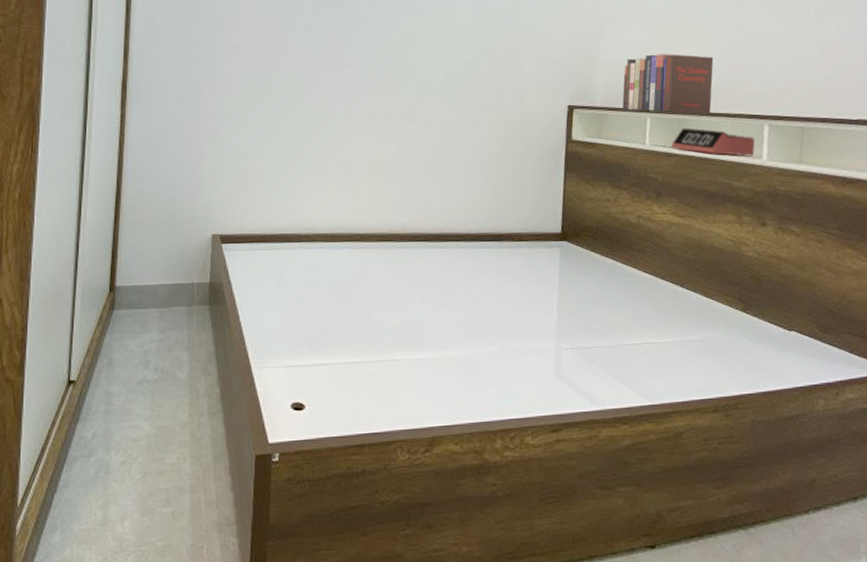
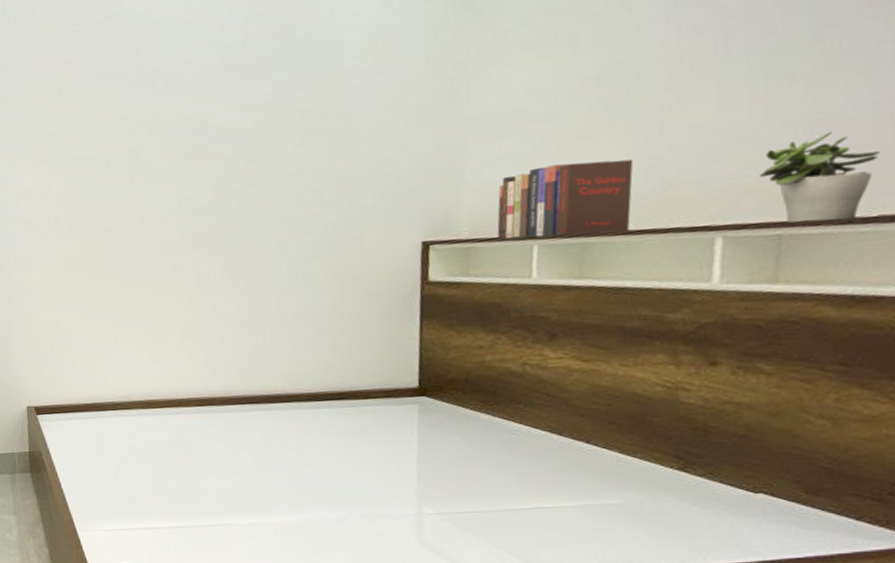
alarm clock: present [670,127,756,156] -> none [568,251,701,283]
potted plant: none [791,54,858,120] -> present [760,131,880,223]

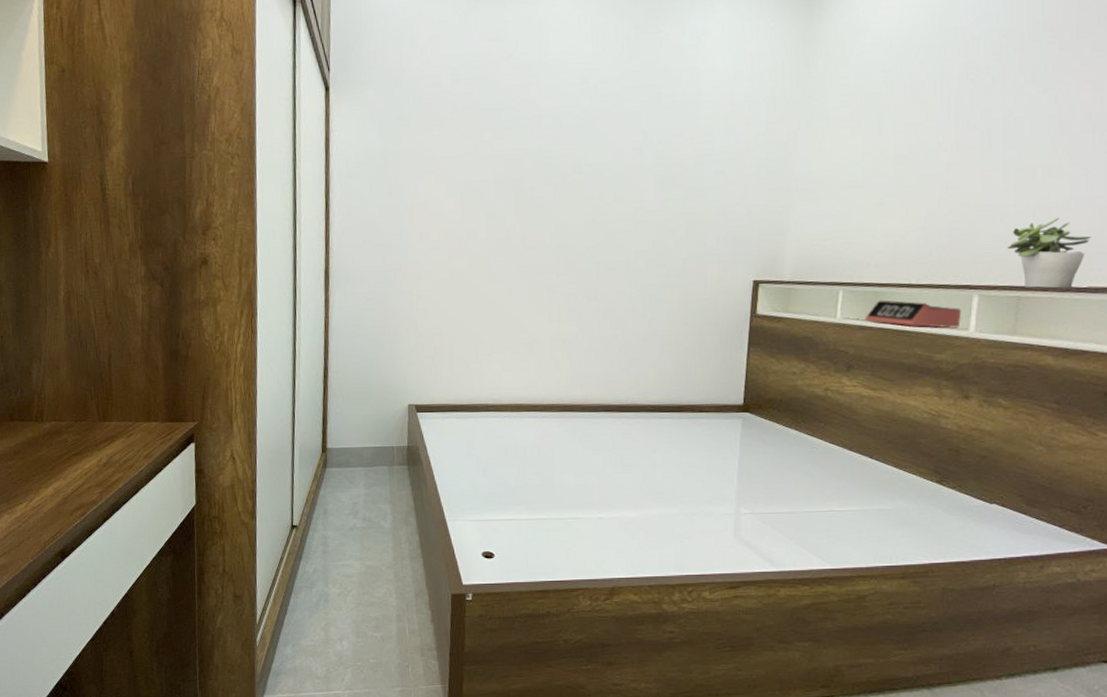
books: present [497,159,634,240] -> none [812,224,918,286]
alarm clock: none [568,251,701,283] -> present [864,300,962,328]

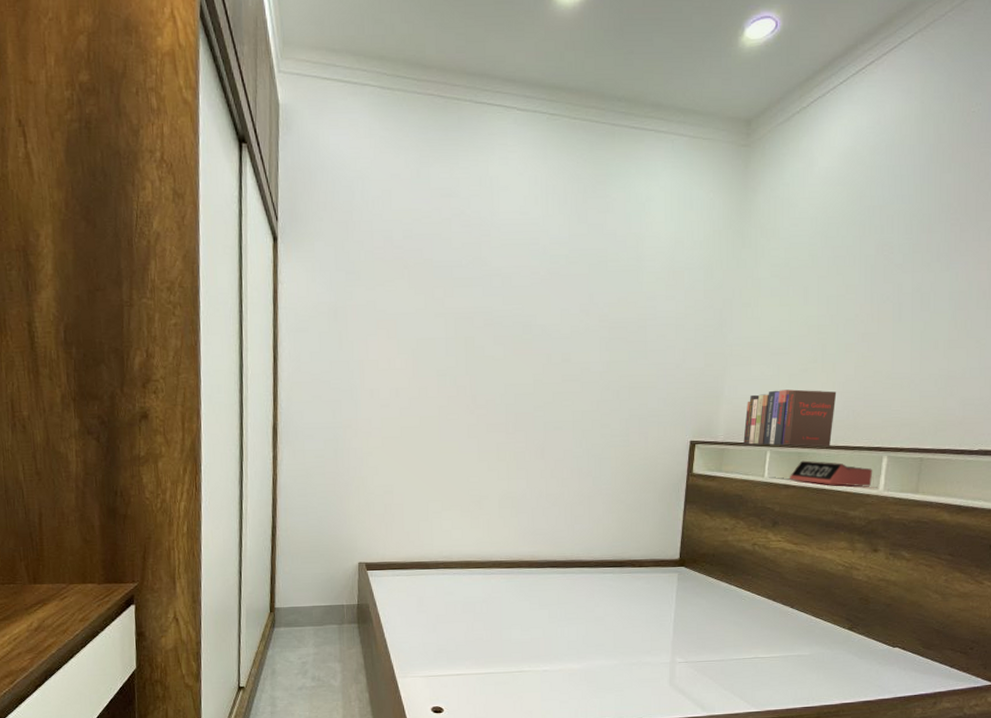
books: none [812,224,918,286] -> present [743,389,837,447]
potted plant: present [1008,217,1091,289] -> none [913,386,983,451]

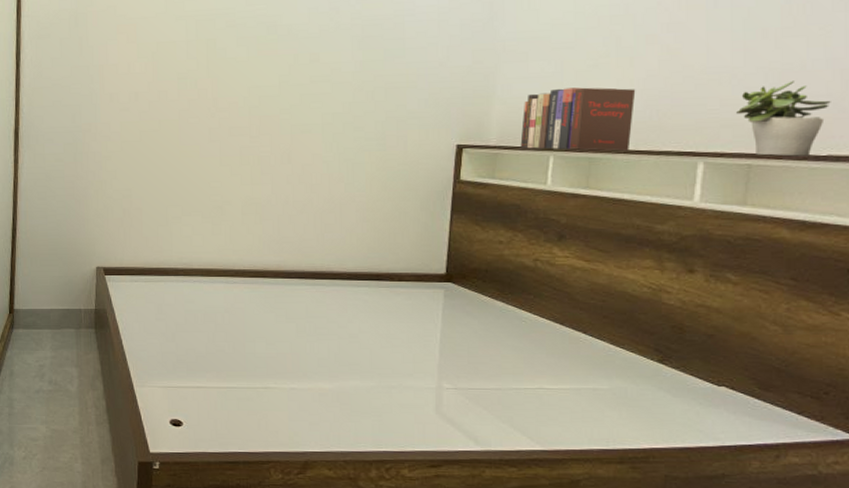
alarm clock: present [789,460,873,486] -> none [577,166,685,197]
potted plant: none [913,386,983,451] -> present [736,80,831,157]

